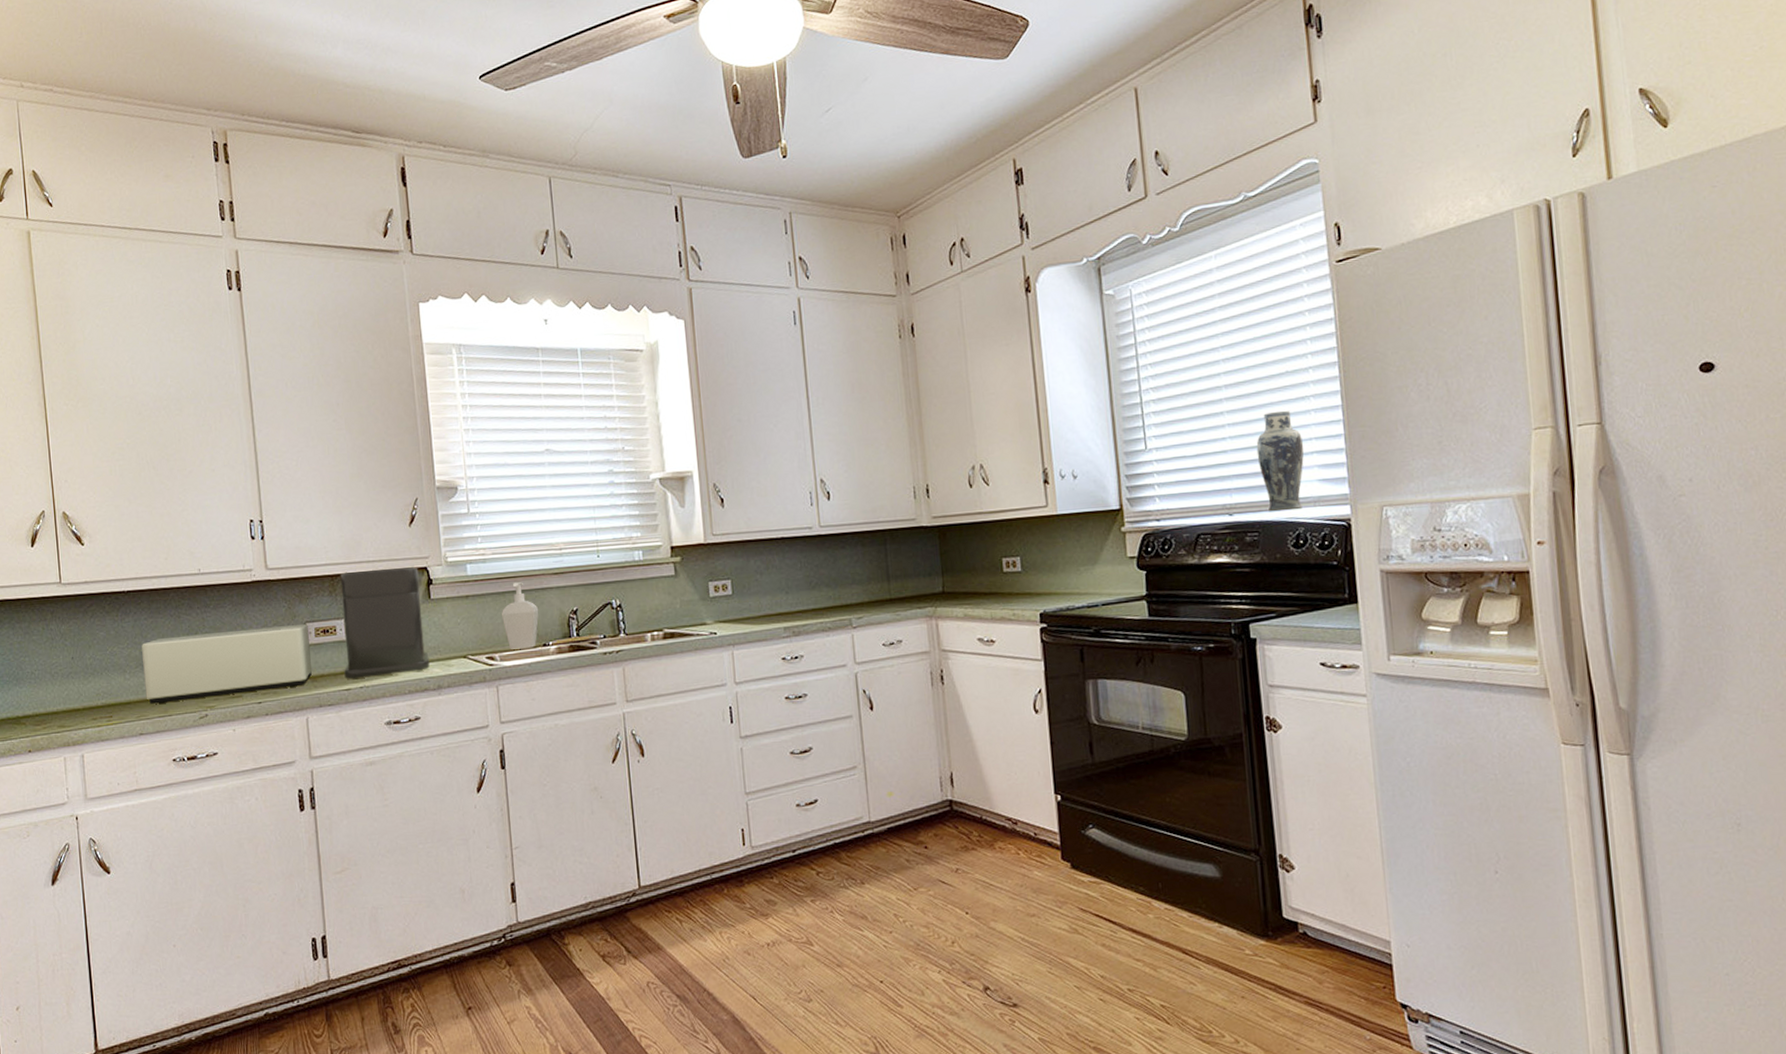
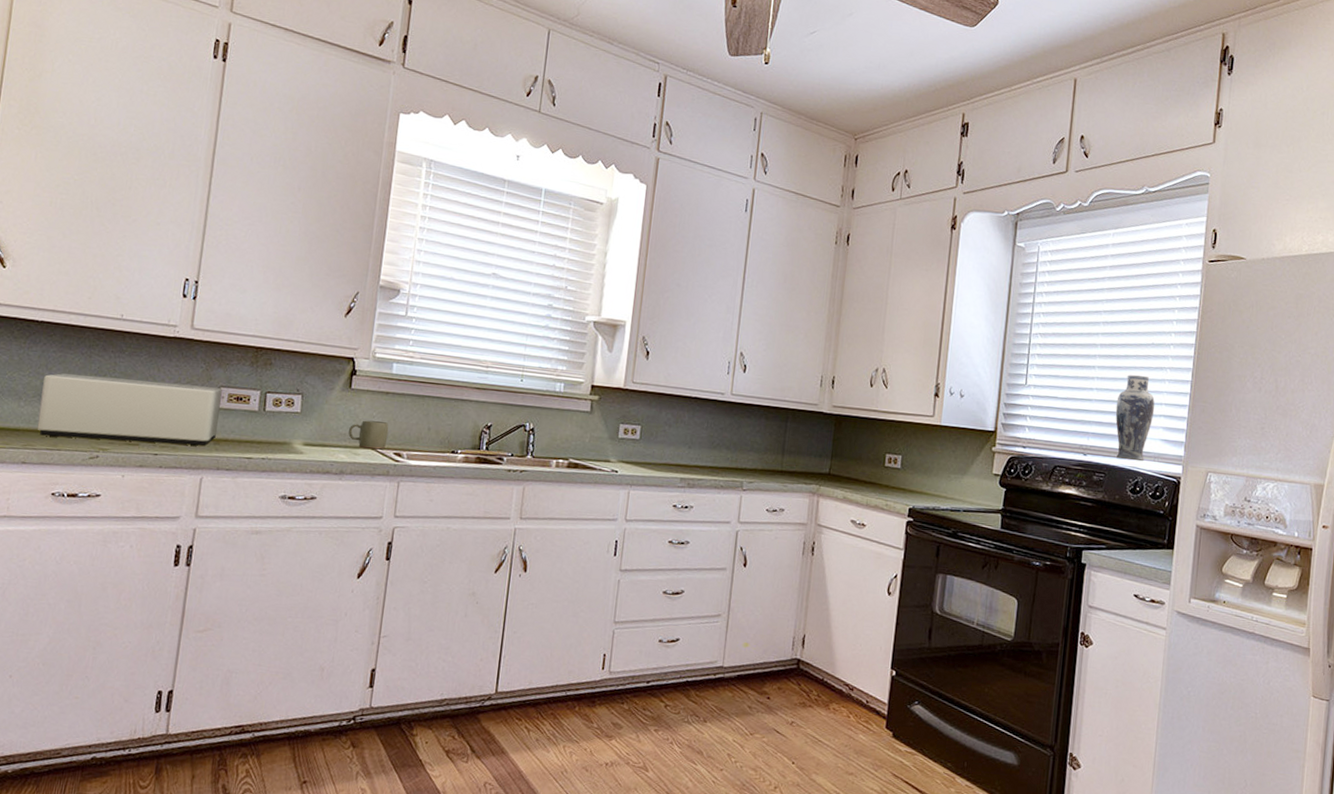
coffee maker: present [340,566,430,680] -> none [248,346,345,454]
mug: none [437,627,477,658] -> present [348,420,389,450]
soap bottle: present [501,582,539,650] -> none [416,389,455,453]

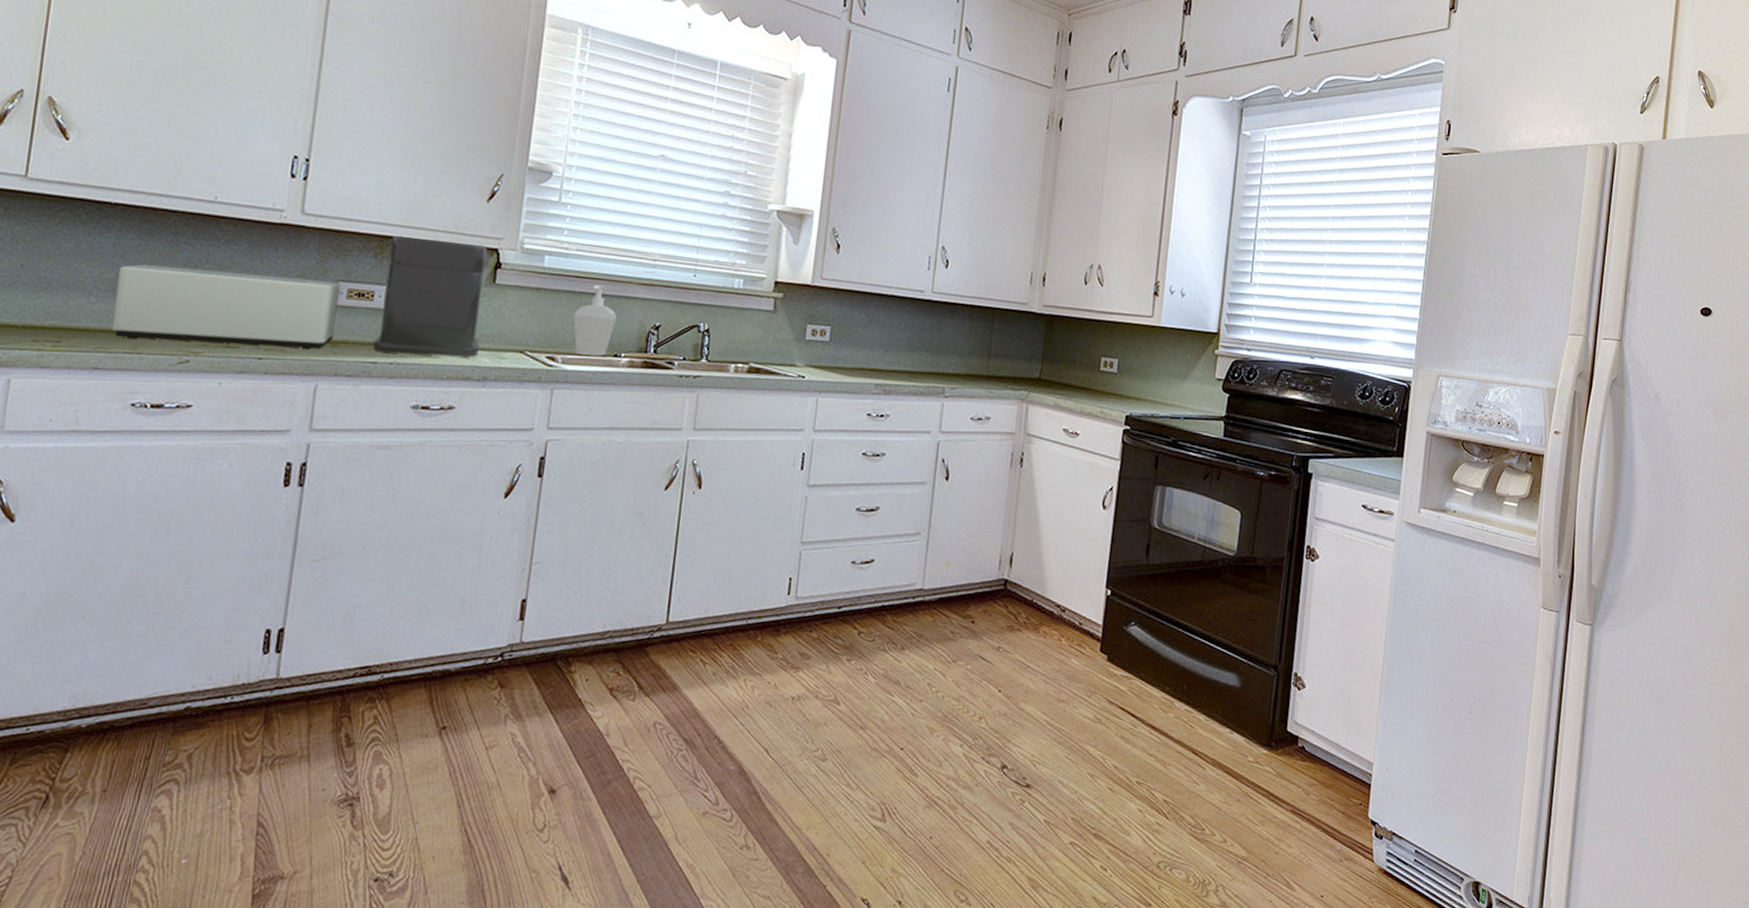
coffee maker: none [248,346,345,454] -> present [372,235,488,358]
mug: present [348,420,389,450] -> none [492,319,541,353]
soap bottle: none [416,389,455,453] -> present [573,285,617,356]
vase: present [1115,375,1155,462] -> none [1344,273,1386,365]

